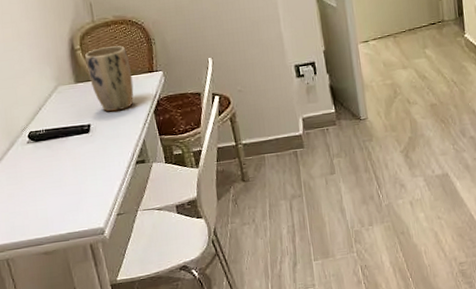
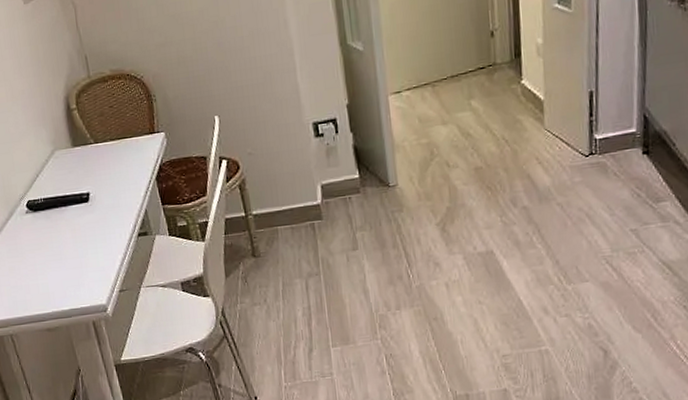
plant pot: present [84,45,134,112] -> none [81,104,134,179]

